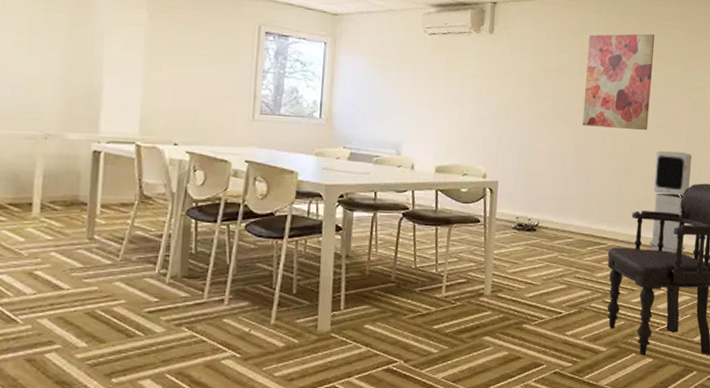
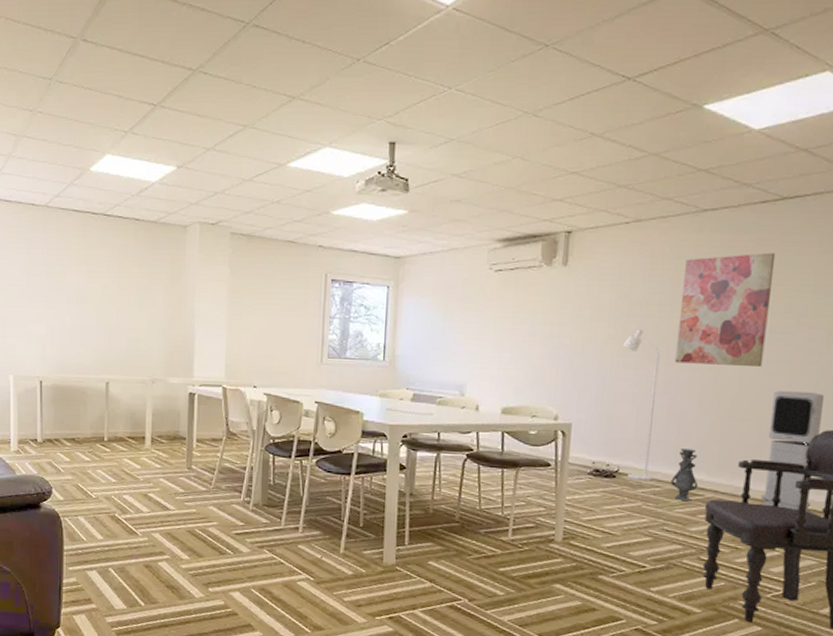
floor lamp: none [540,95,571,233] -> present [622,329,660,481]
vase: none [581,202,602,250] -> present [671,449,699,502]

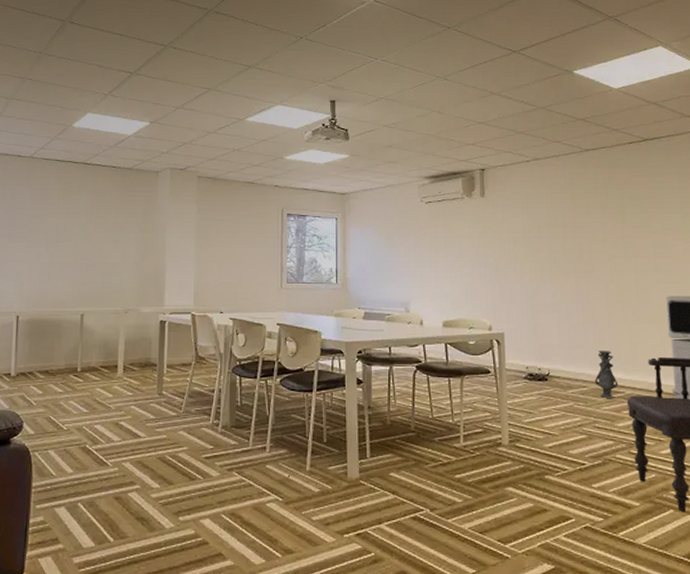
floor lamp: present [622,329,660,481] -> none [538,248,580,382]
wall art: present [675,252,776,368] -> none [578,182,653,277]

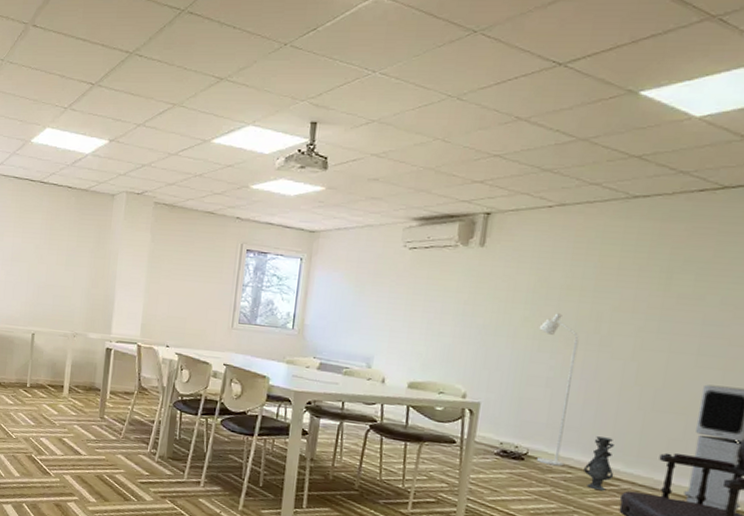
floor lamp: none [538,248,580,382] -> present [537,313,579,467]

